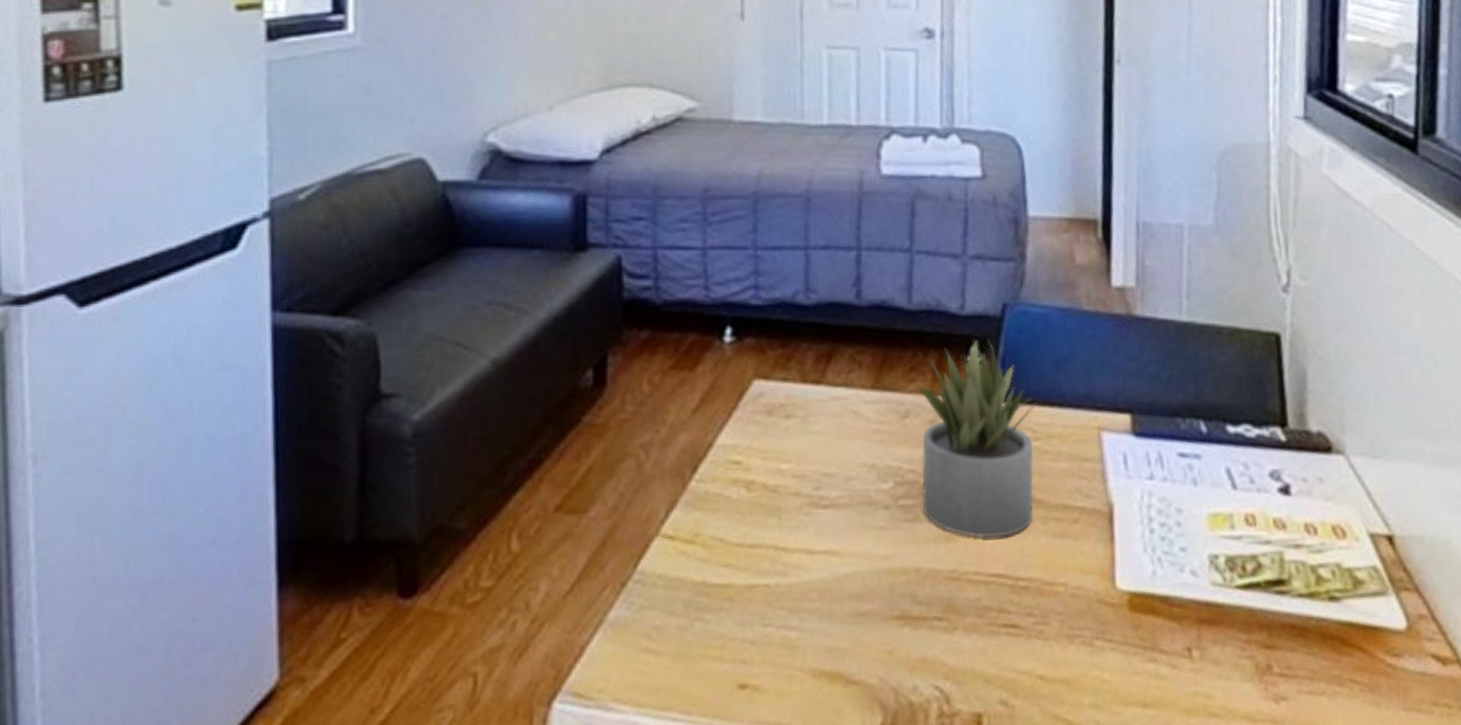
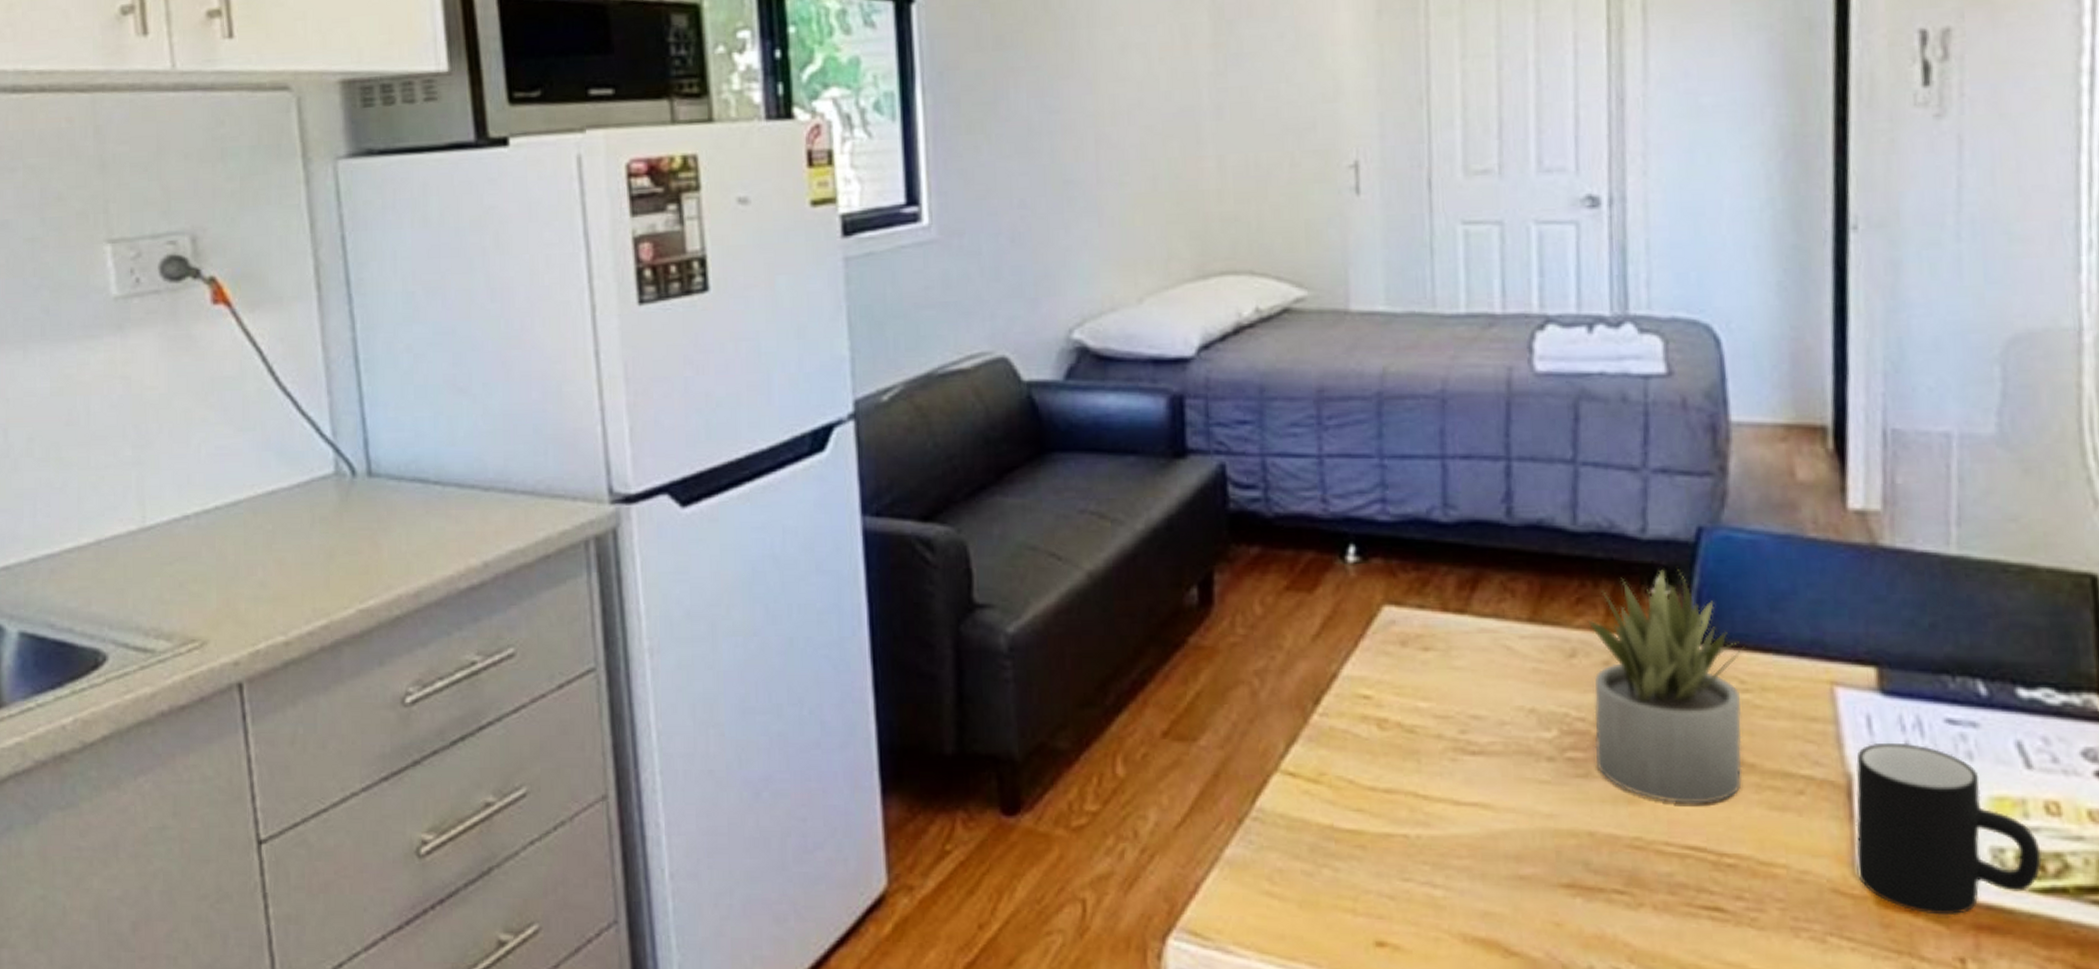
mug: none [1115,474,1243,614] -> present [1855,742,2042,916]

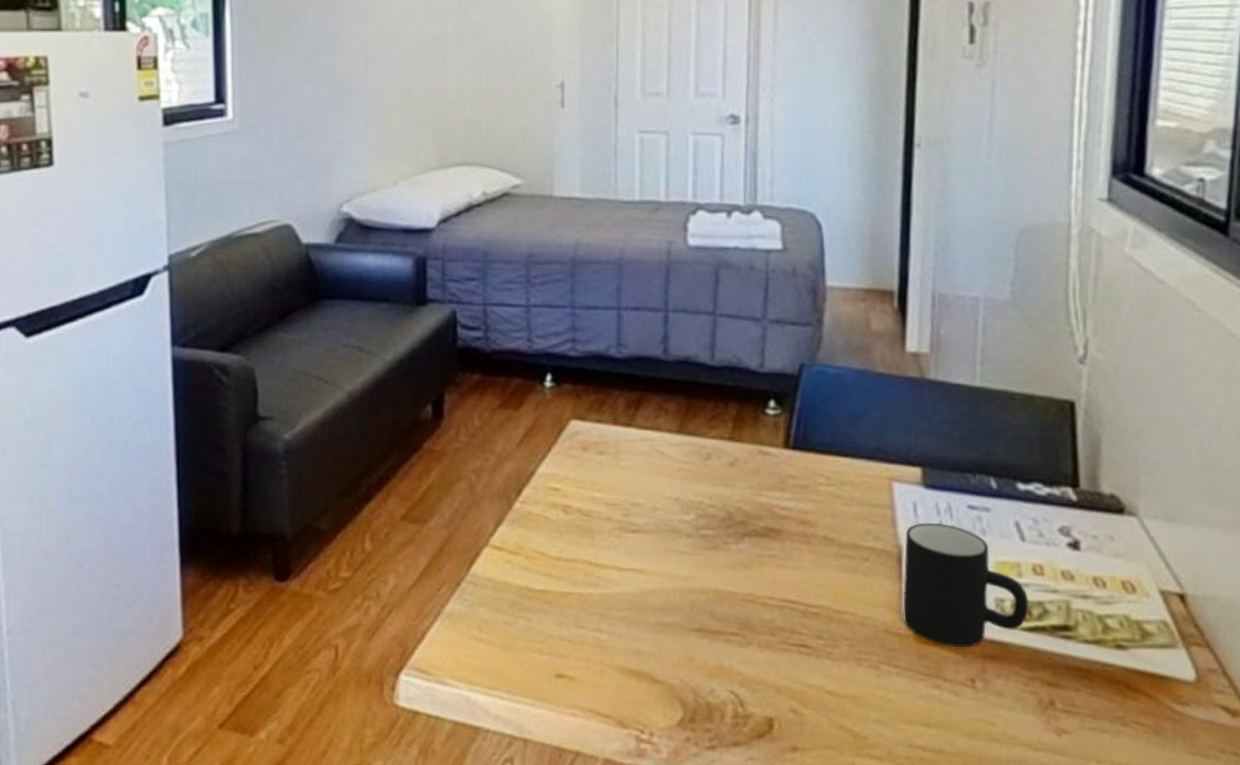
succulent plant: present [1587,569,1745,804] -> none [719,395,830,568]

